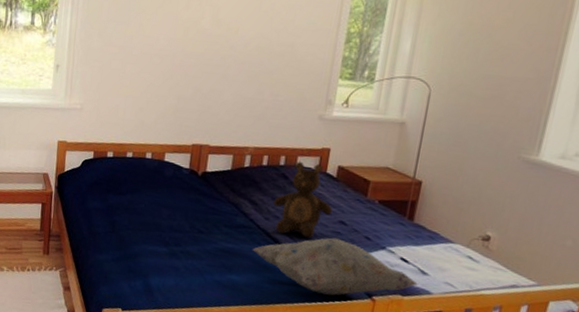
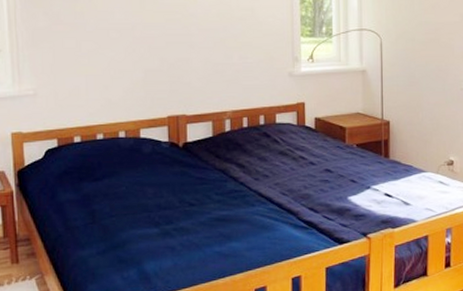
decorative pillow: present [252,238,418,296] -> none [247,186,404,243]
teddy bear: present [273,161,333,238] -> none [260,118,318,191]

